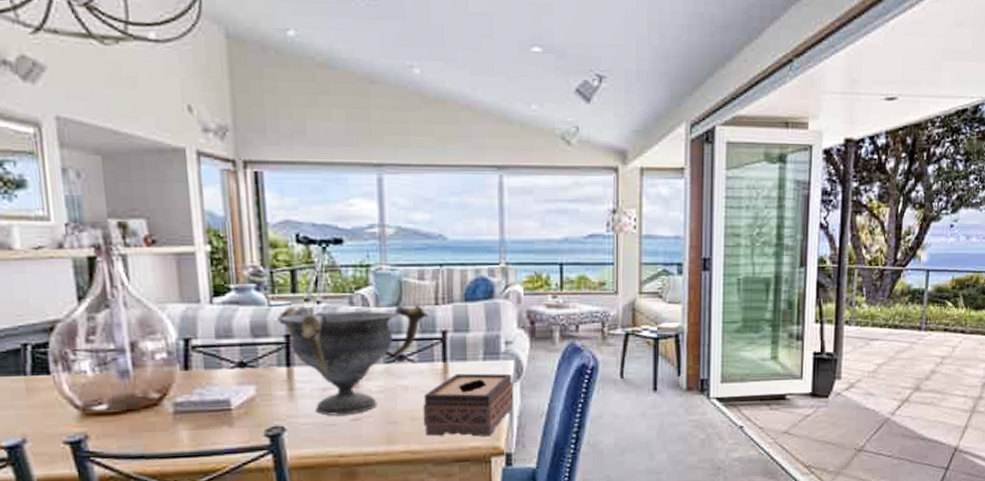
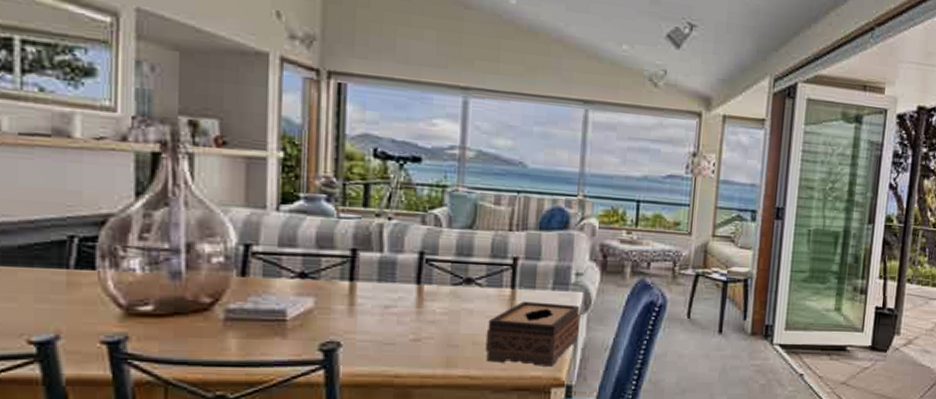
decorative bowl: present [278,304,430,416] -> none [346,220,502,335]

